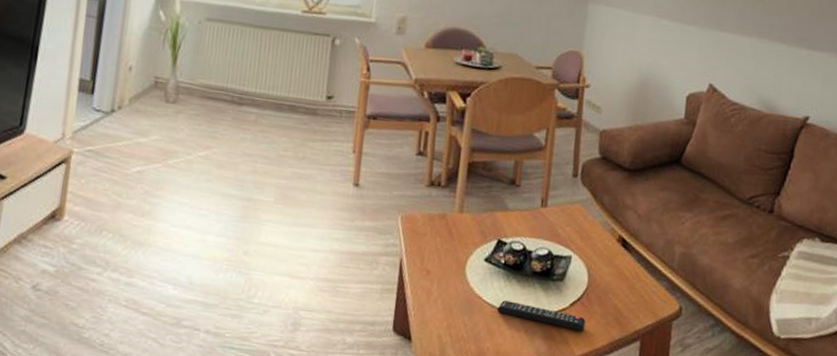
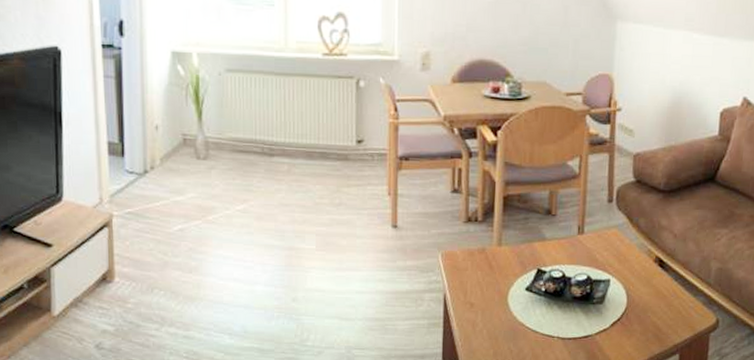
remote control: present [498,300,586,332] -> none [541,326,626,349]

